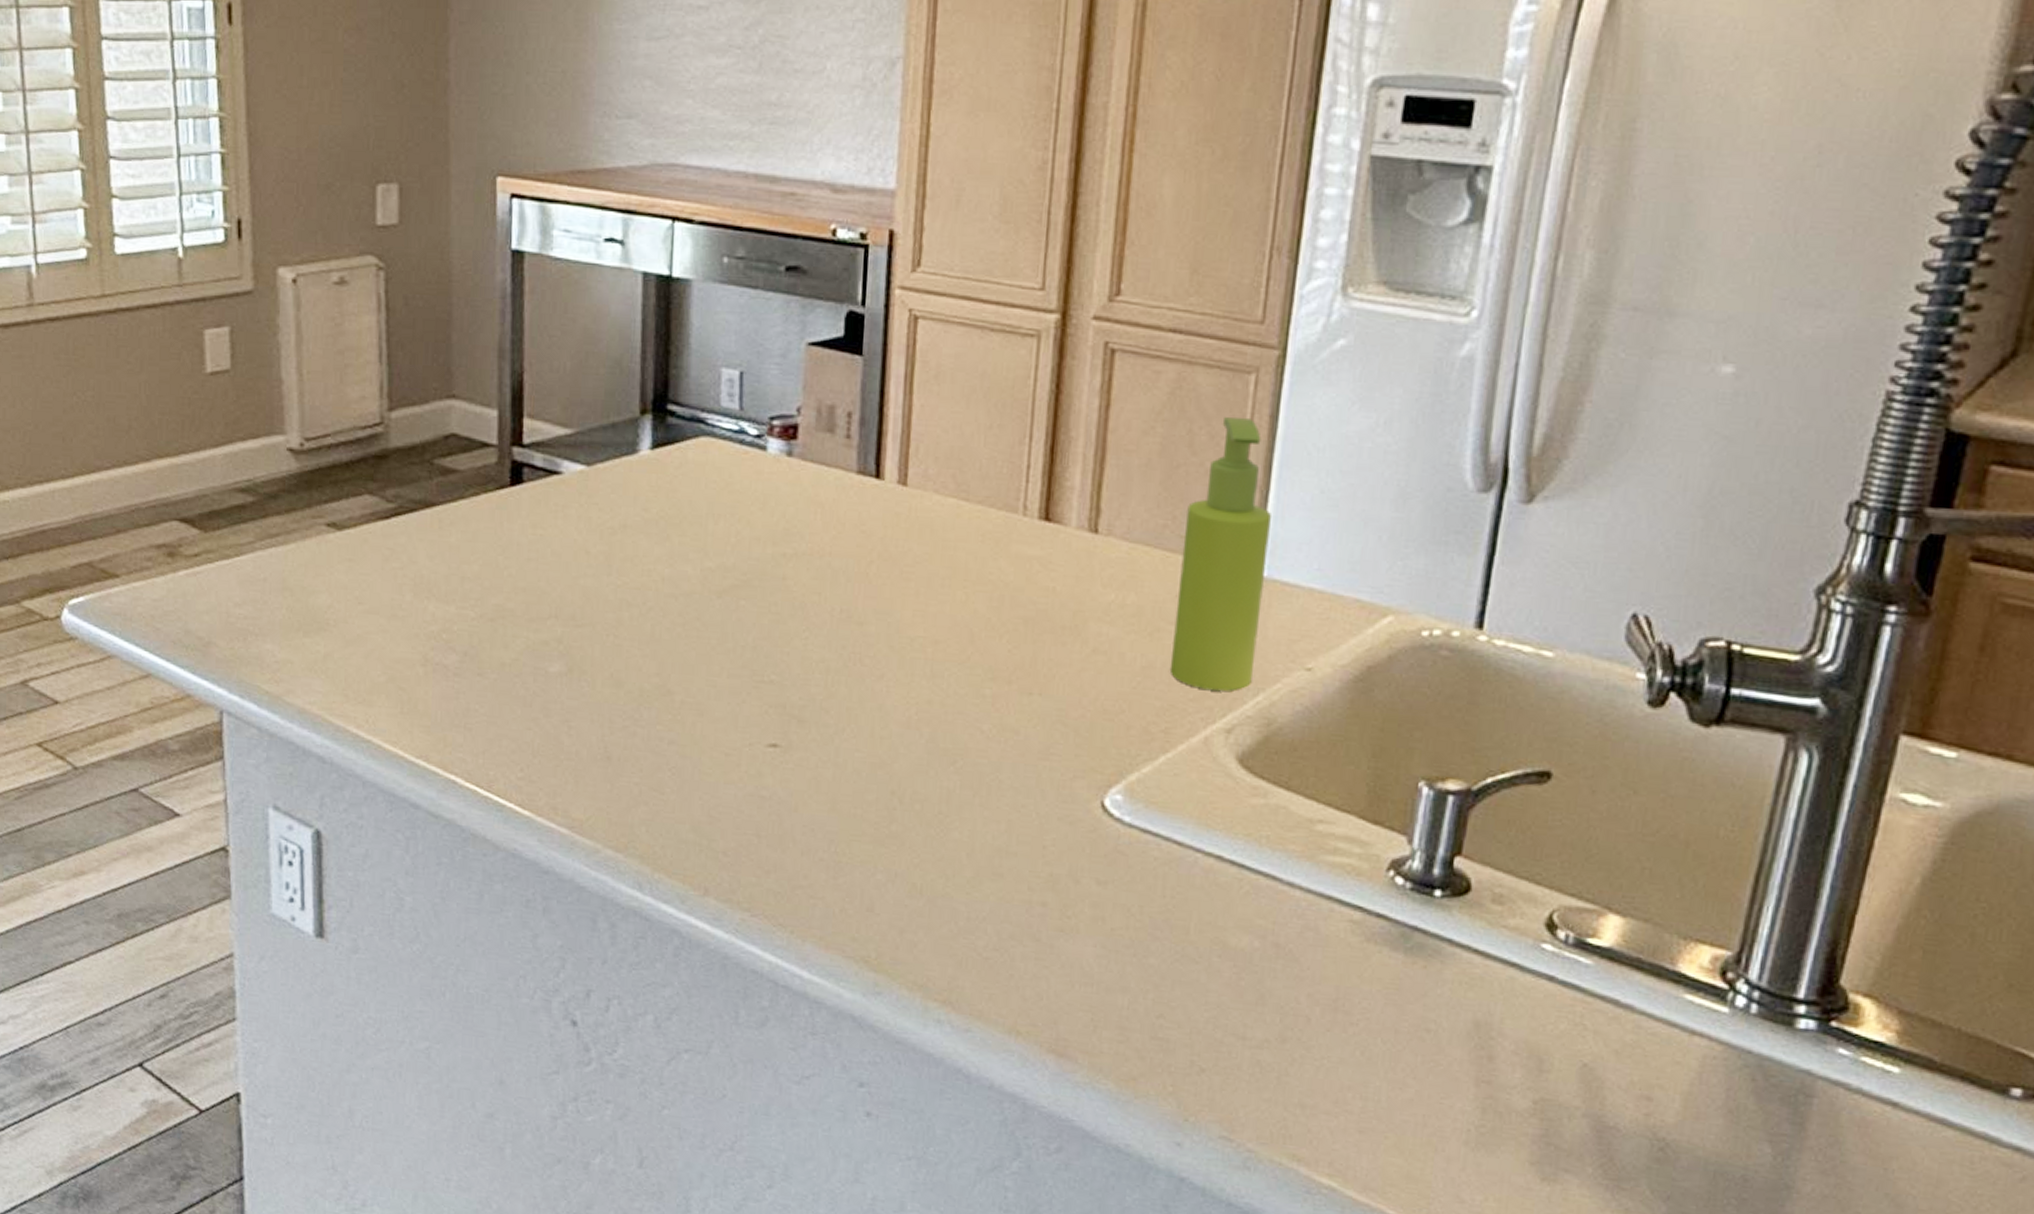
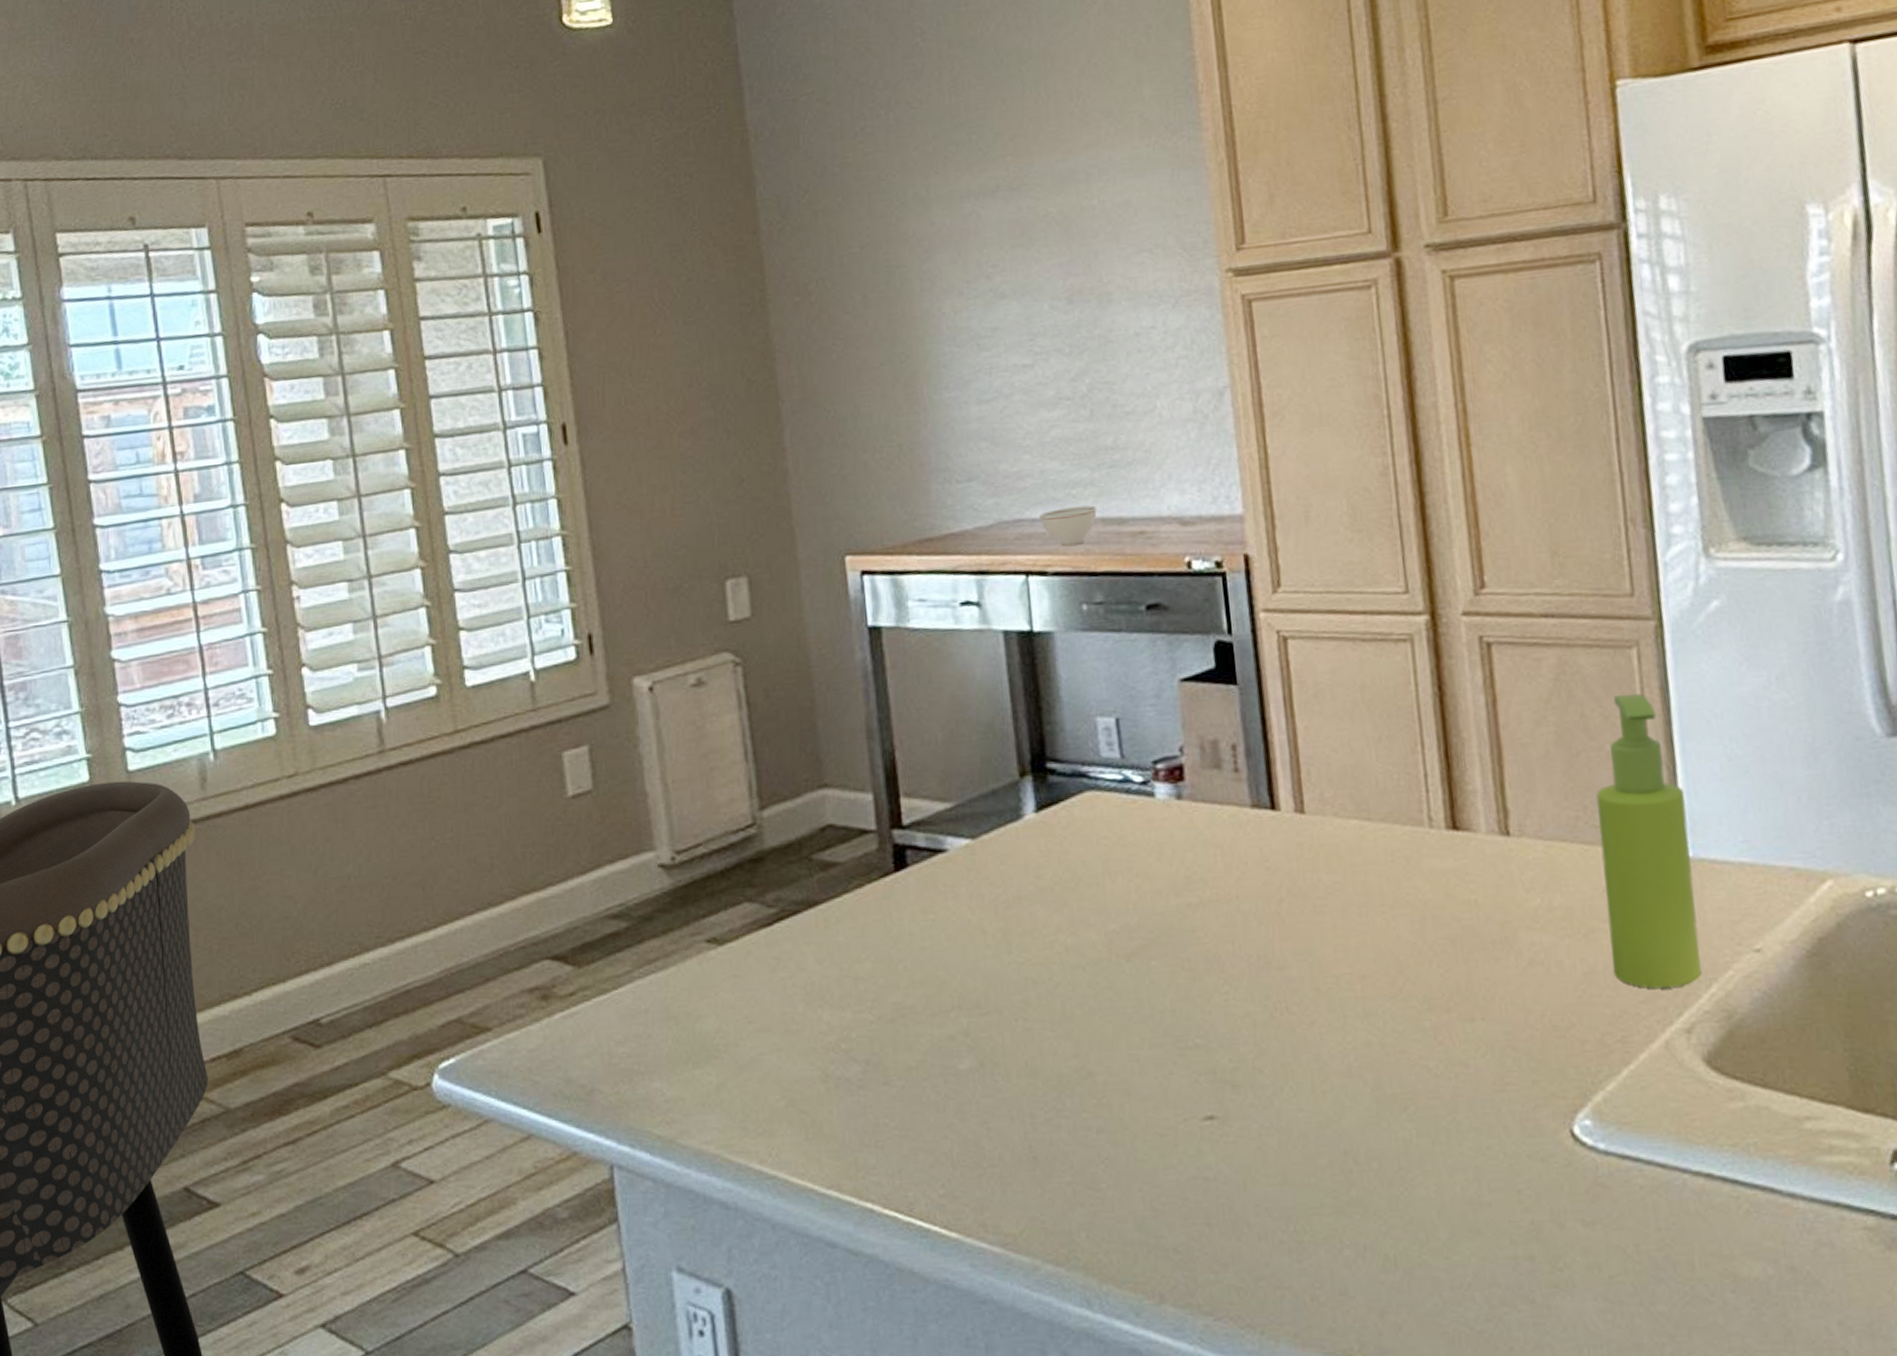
bowl: none [692,158,752,198] -> present [1038,505,1098,547]

